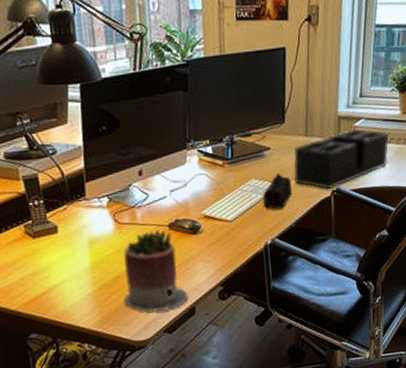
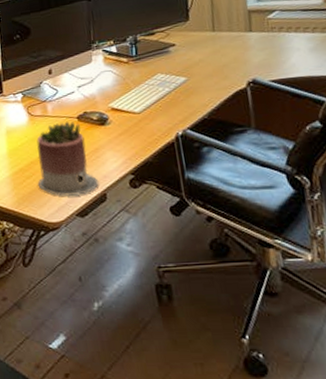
pencil case: present [263,172,292,210] -> none [170,67,202,102]
desk organizer: present [293,128,389,190] -> none [201,20,313,82]

